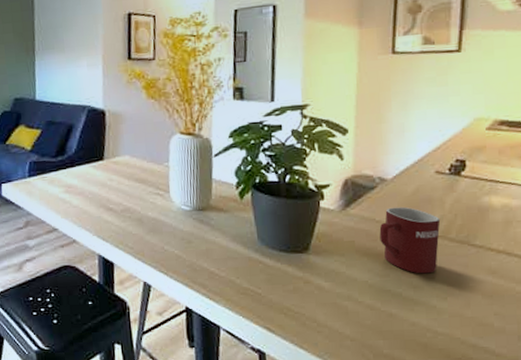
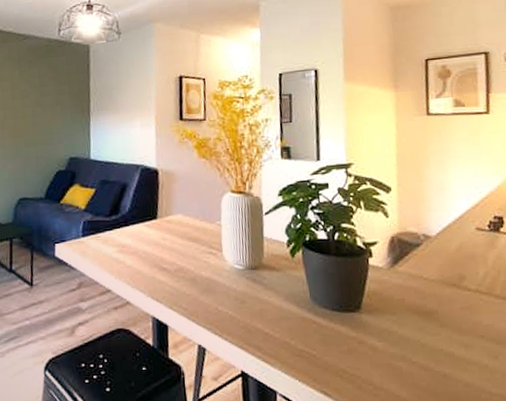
mug: present [379,207,441,274] -> none [427,263,486,332]

